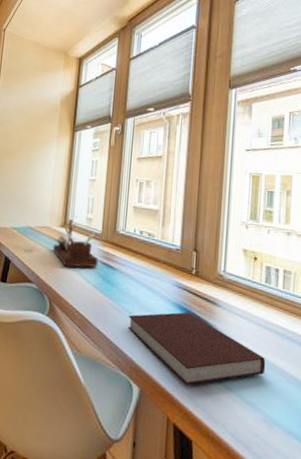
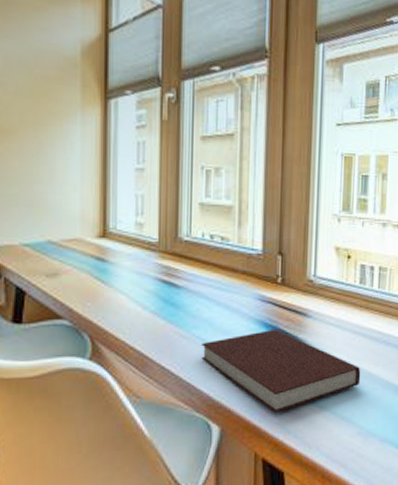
desk organizer: present [53,219,98,268] -> none [90,226,156,291]

